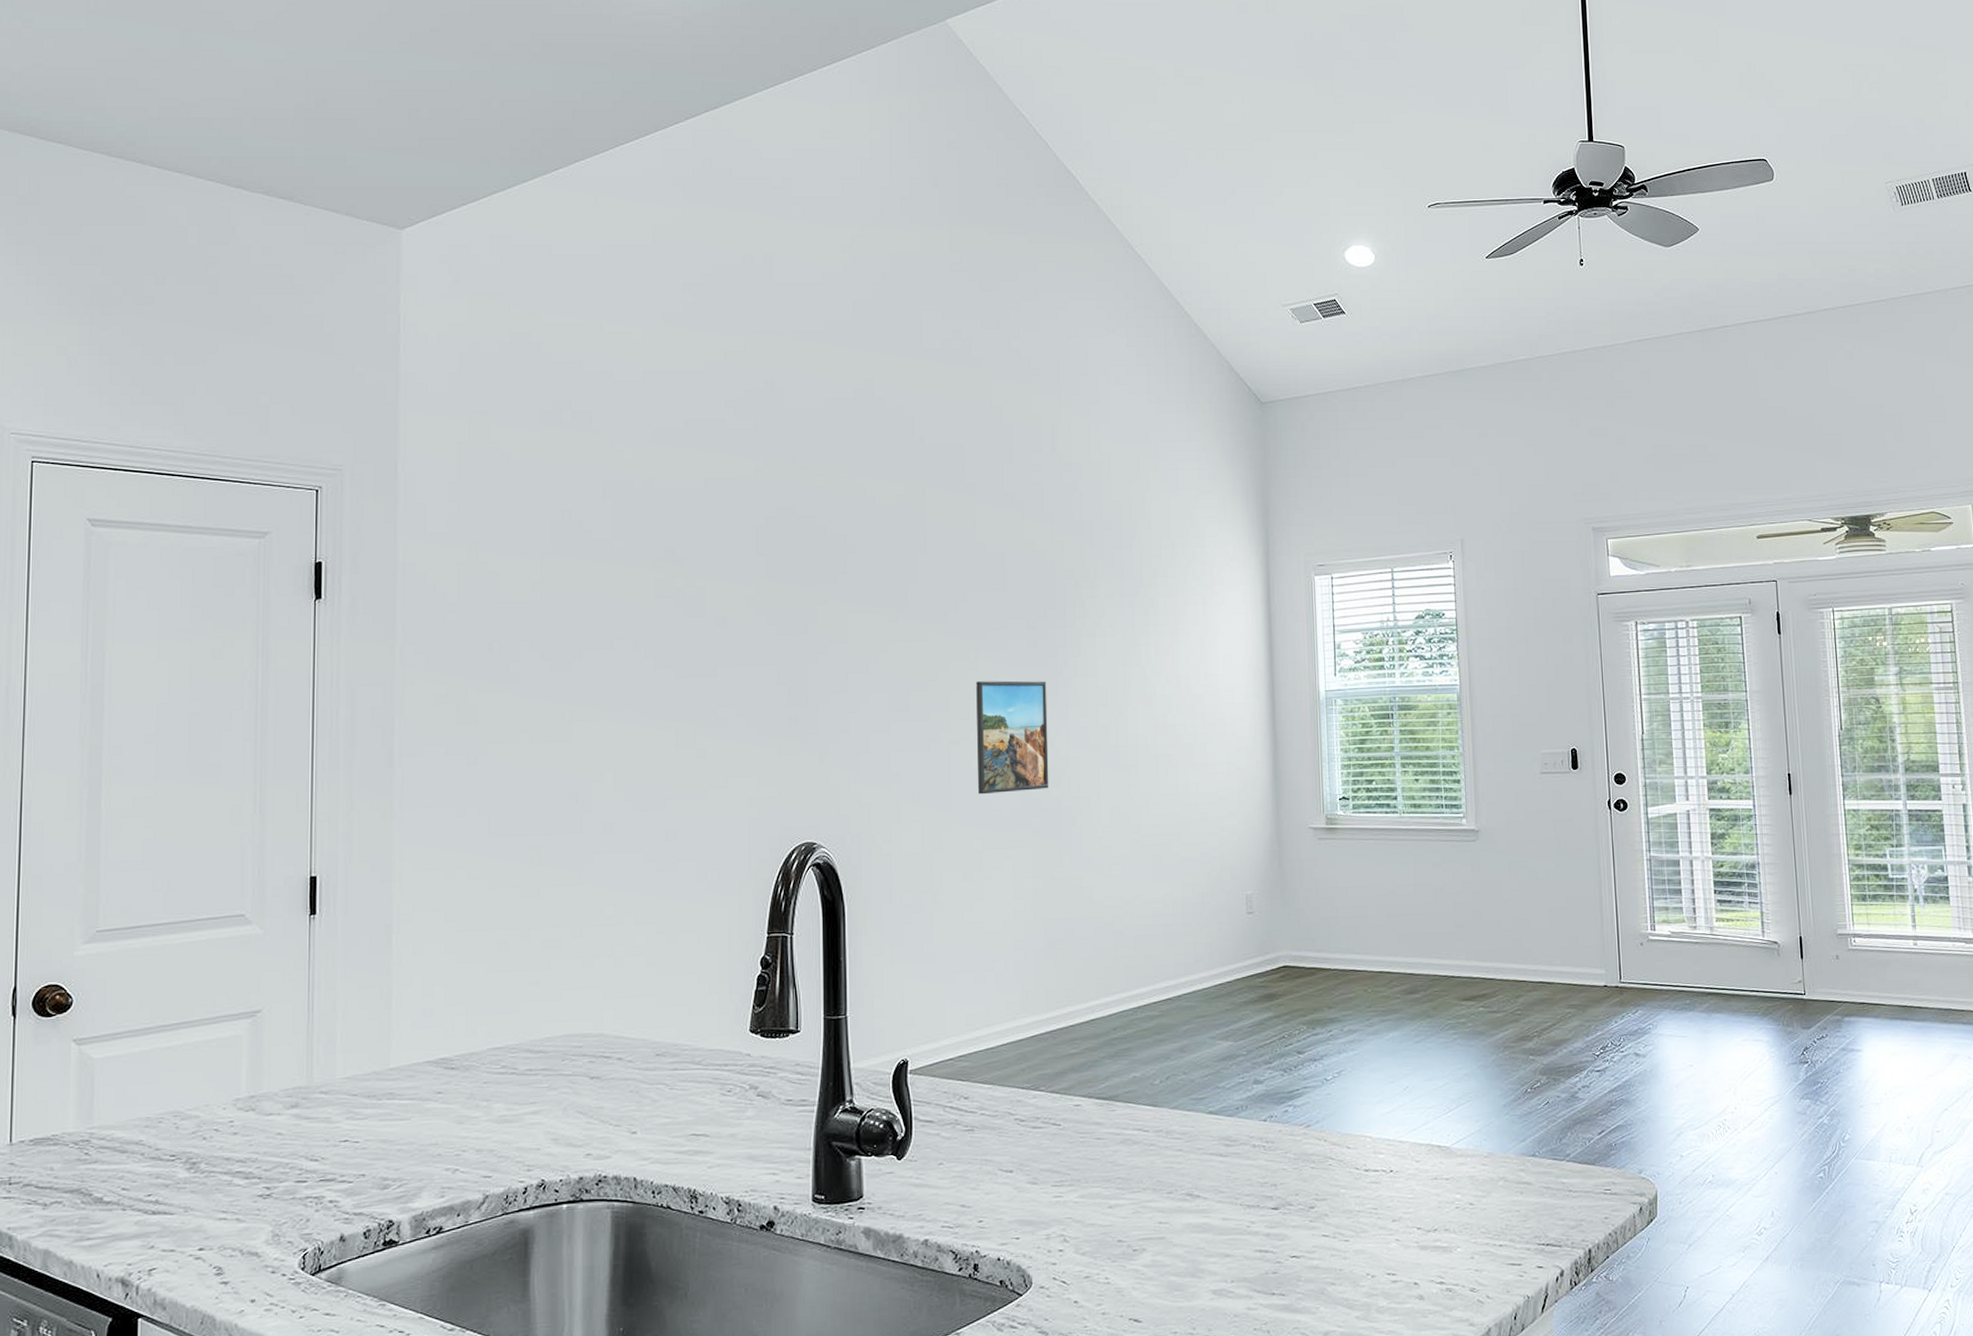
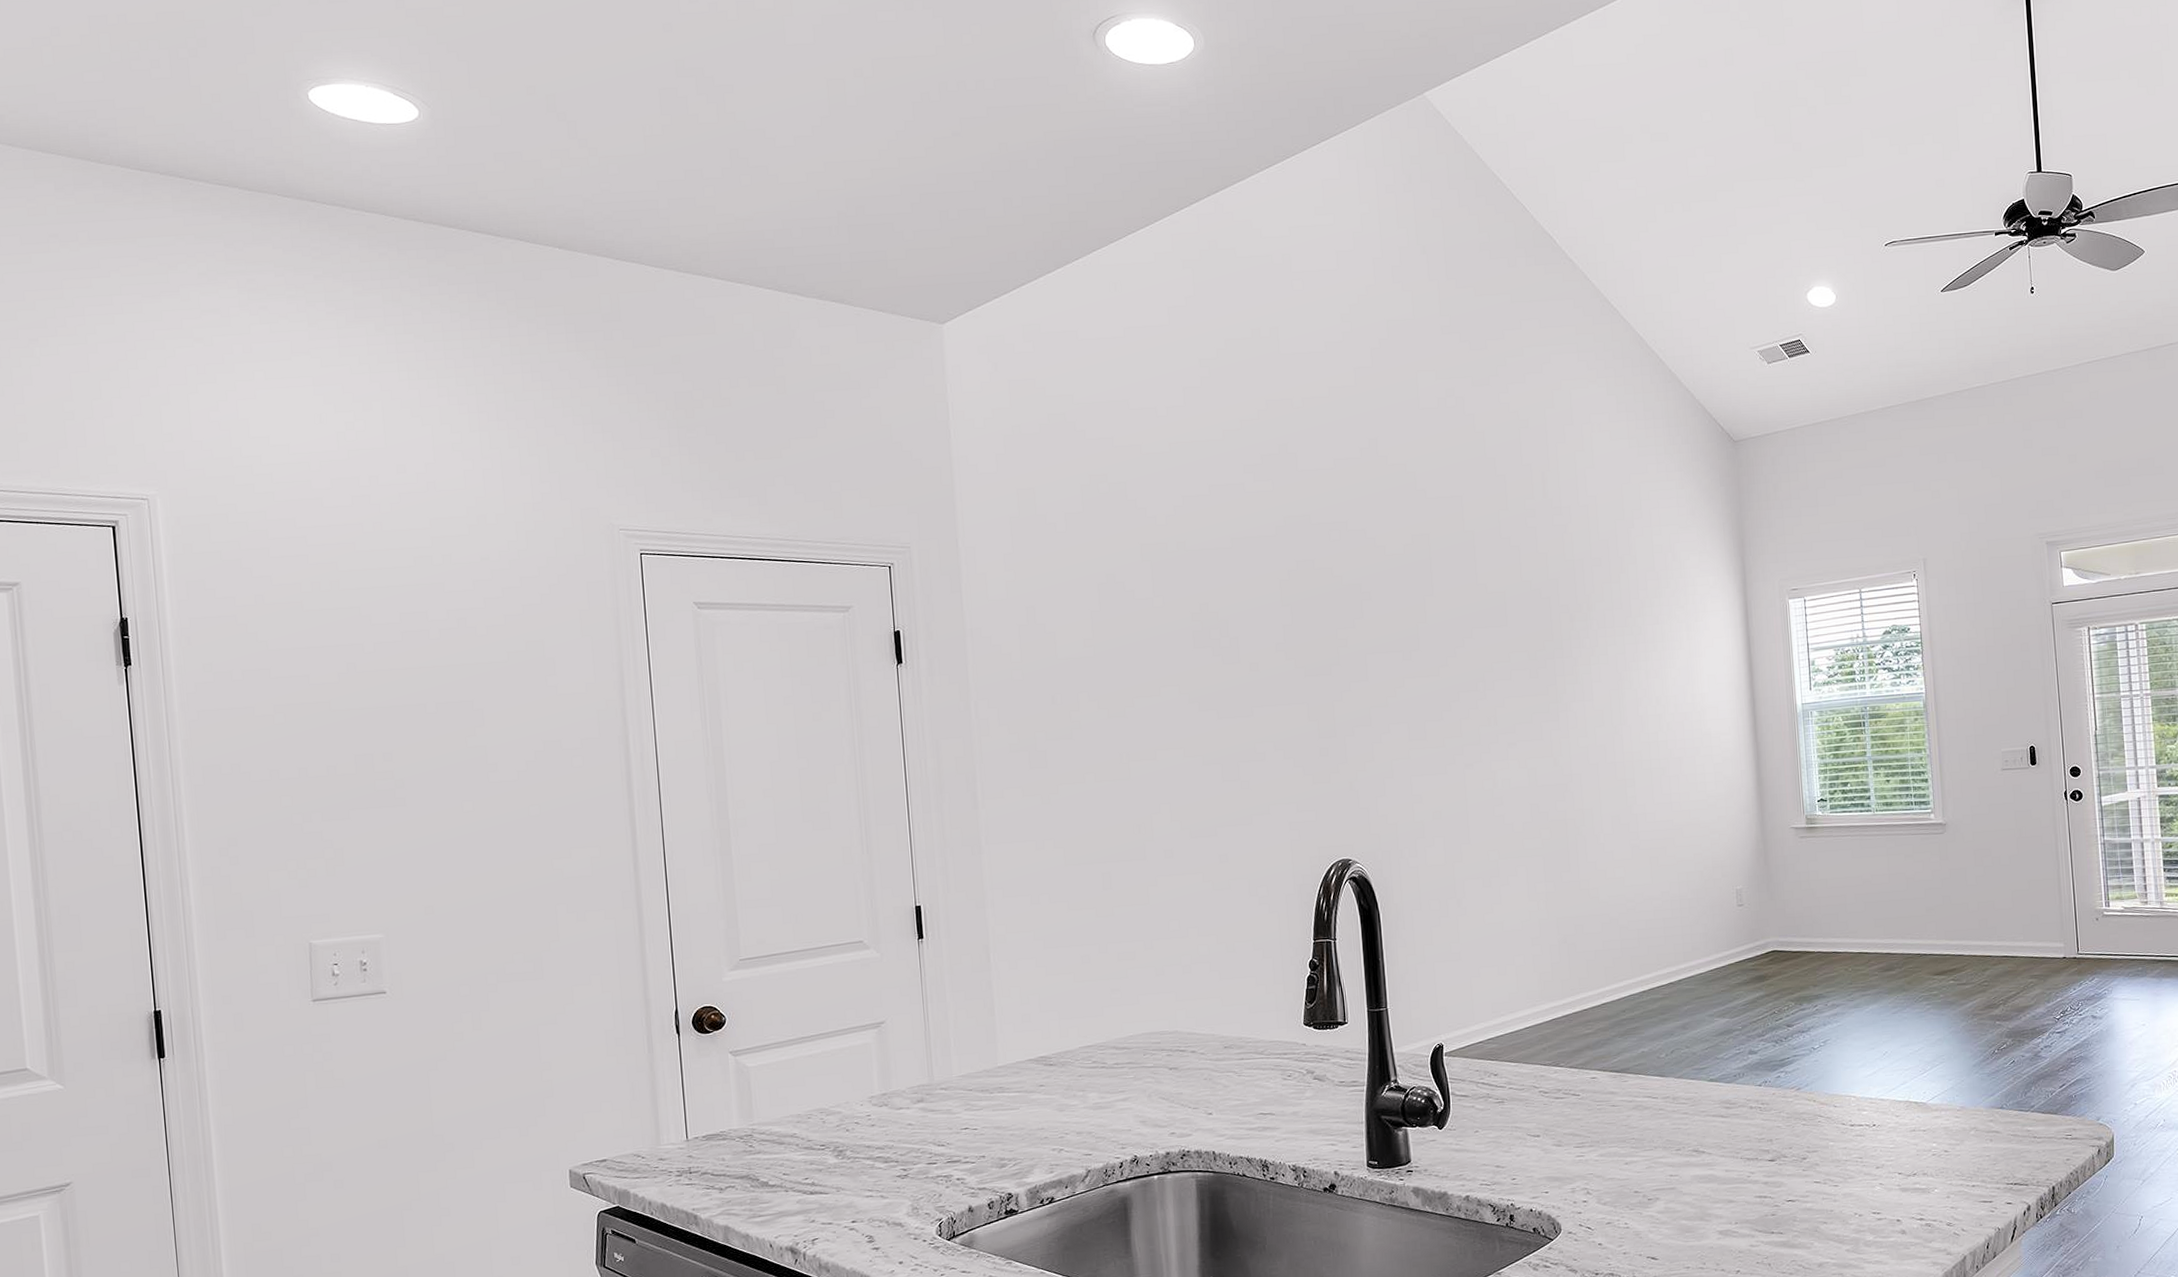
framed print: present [976,680,1049,795] -> none [1485,706,1555,811]

